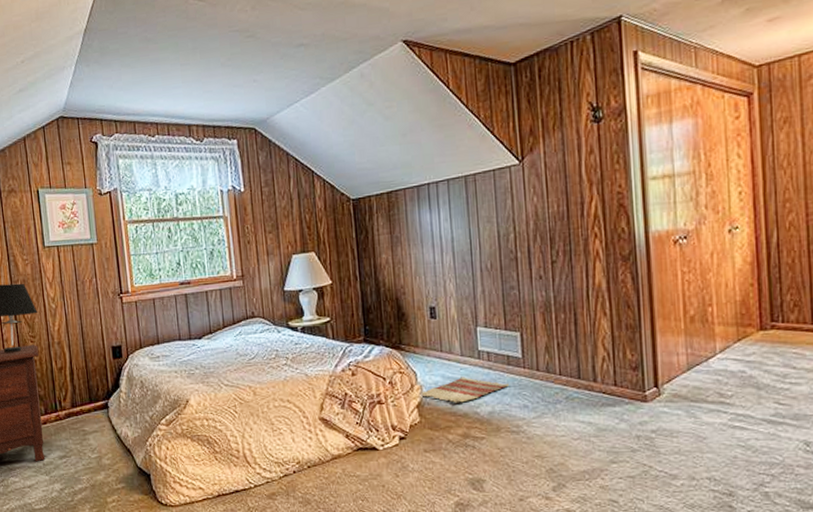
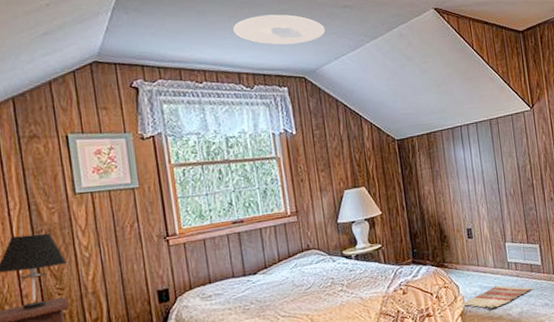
ceiling light: none [185,58,278,93] -> present [233,14,325,45]

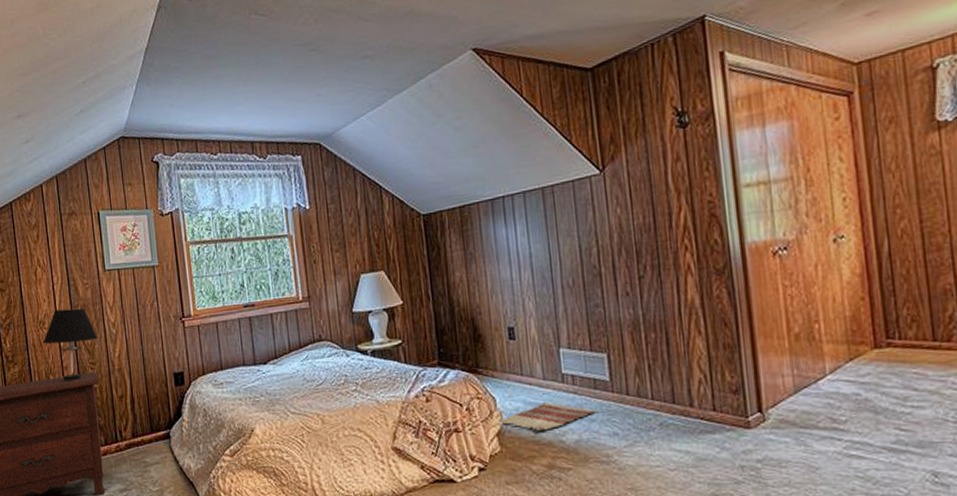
ceiling light: present [233,14,325,45] -> none [247,72,343,109]

